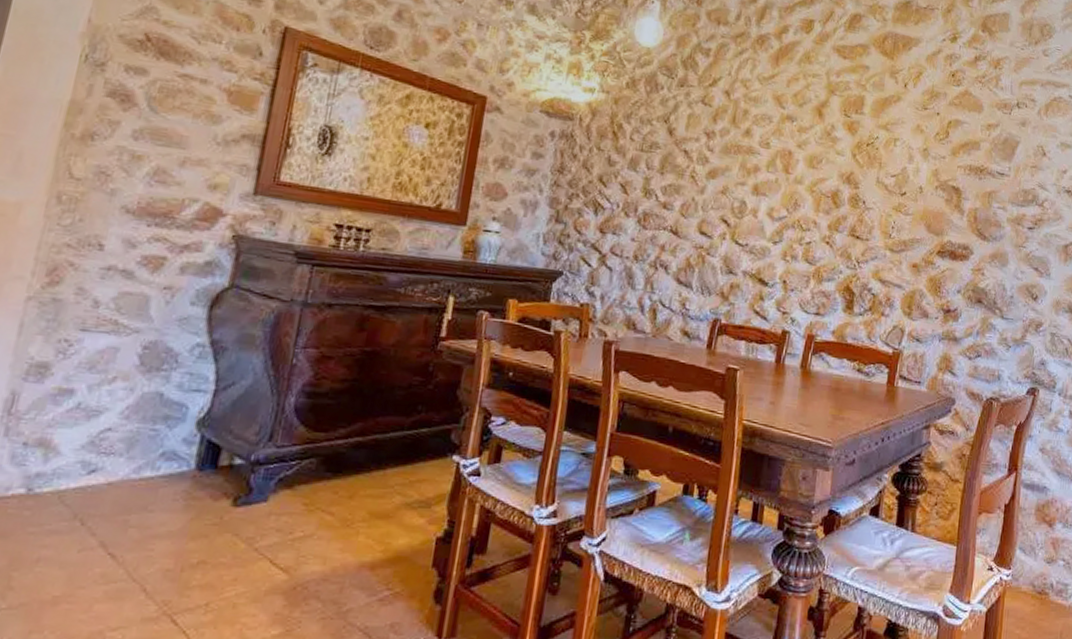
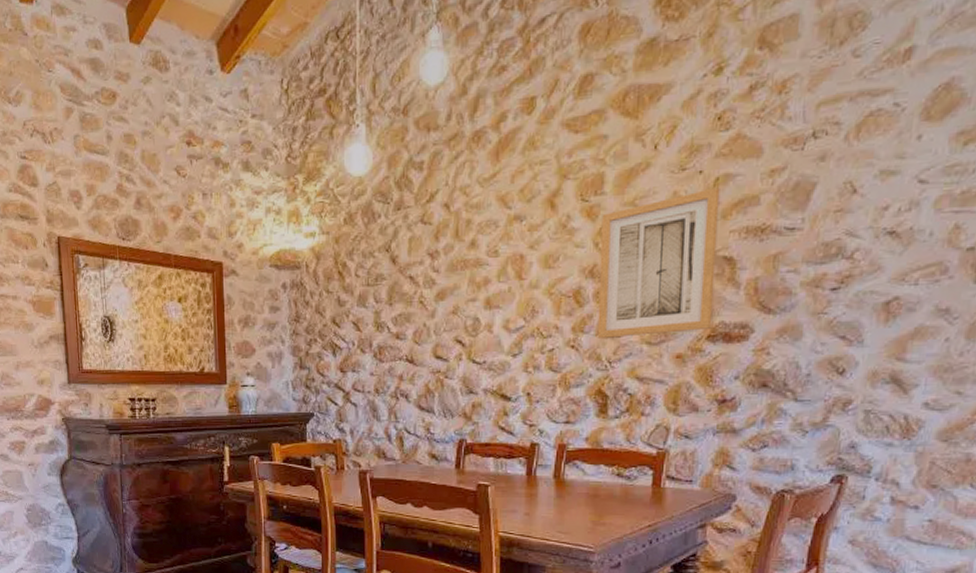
wall art: none [849,128,952,246] -> present [597,187,720,338]

